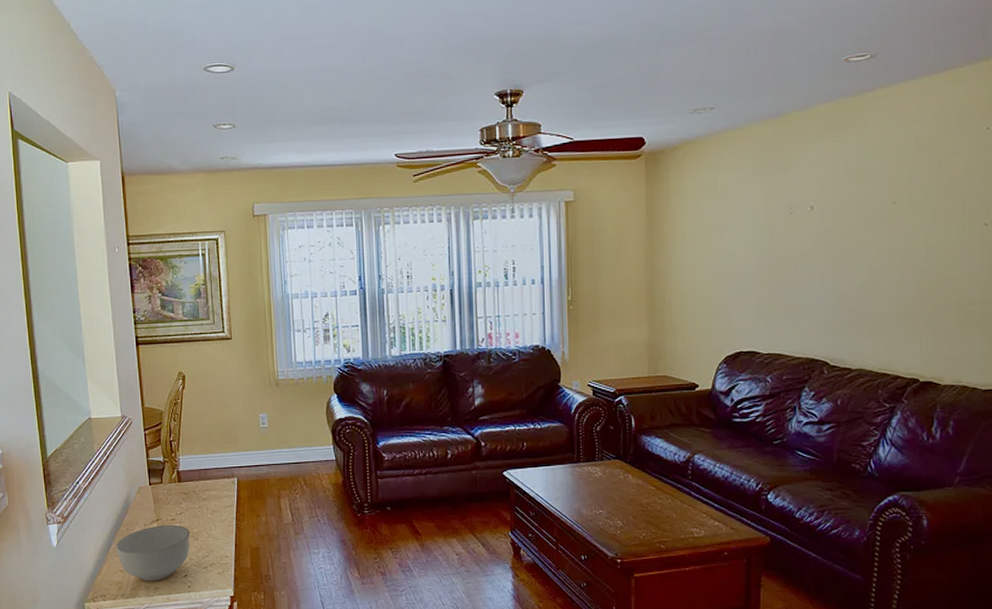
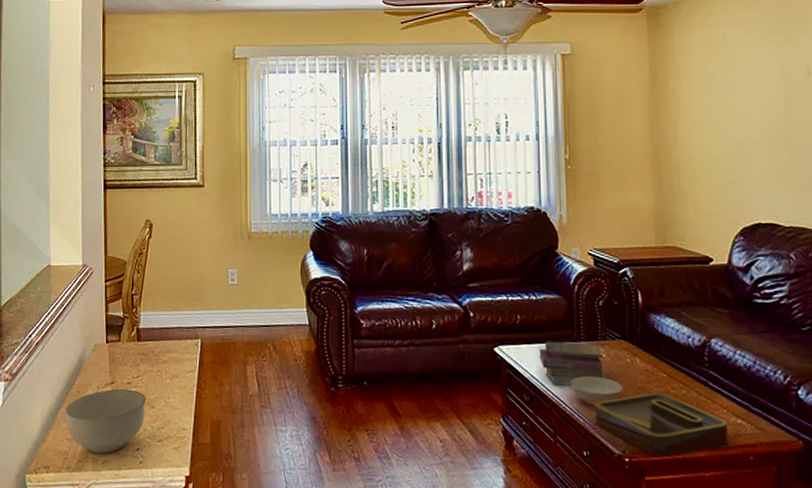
books: none [543,464,602,502] -> present [539,341,607,386]
bowl: none [571,491,617,517] -> present [570,375,624,405]
decorative tray: none [591,503,707,558] -> present [594,392,729,458]

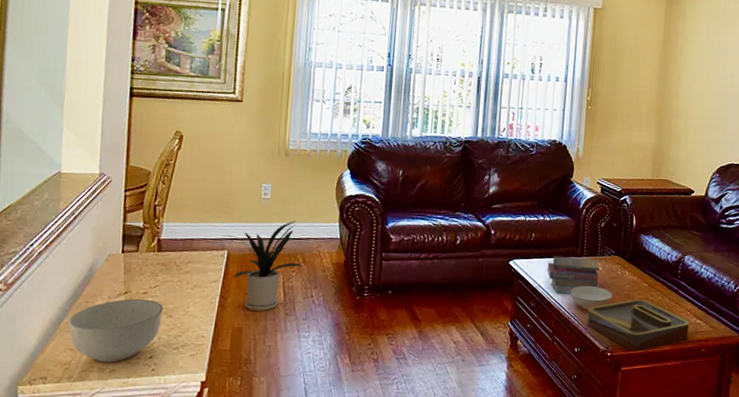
house plant: none [194,307,275,404] -> present [222,221,304,312]

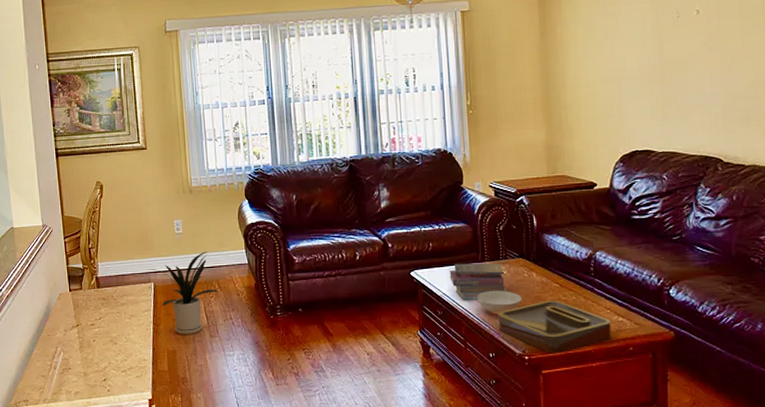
bowl: present [69,298,164,363] -> none [38,329,109,386]

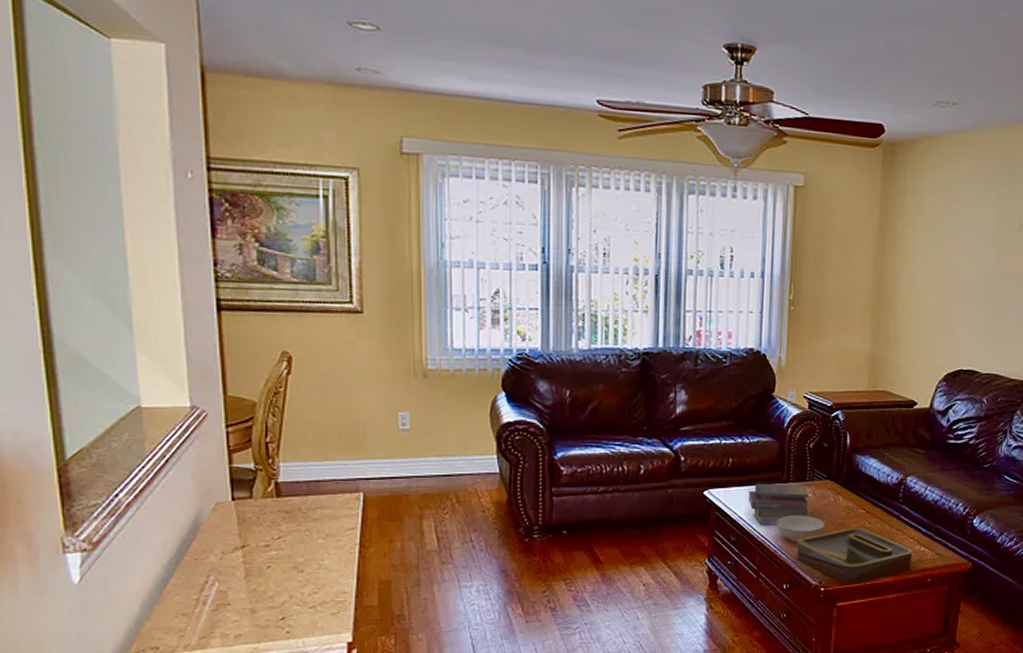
house plant: present [147,251,220,335] -> none [354,455,458,561]

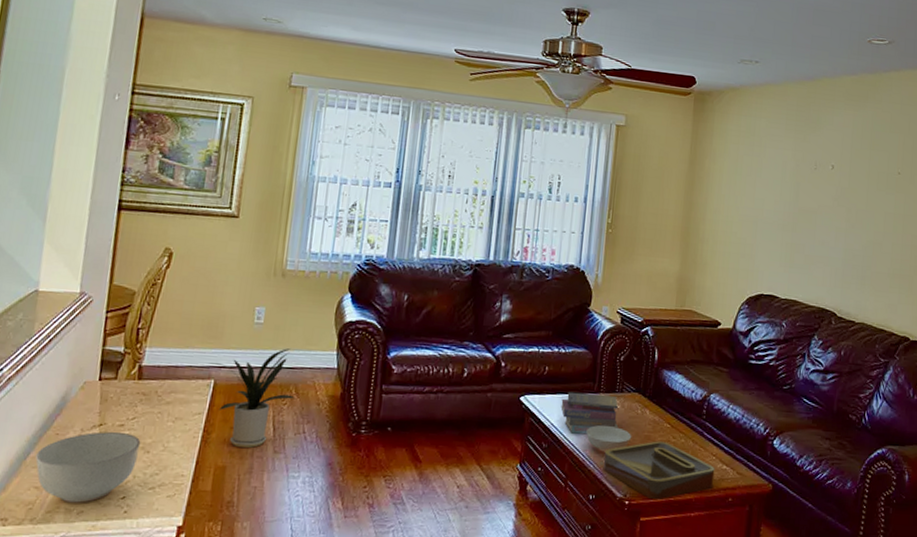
bowl: none [177,552,292,627] -> present [35,431,141,503]
house plant: none [354,455,458,561] -> present [209,348,296,449]

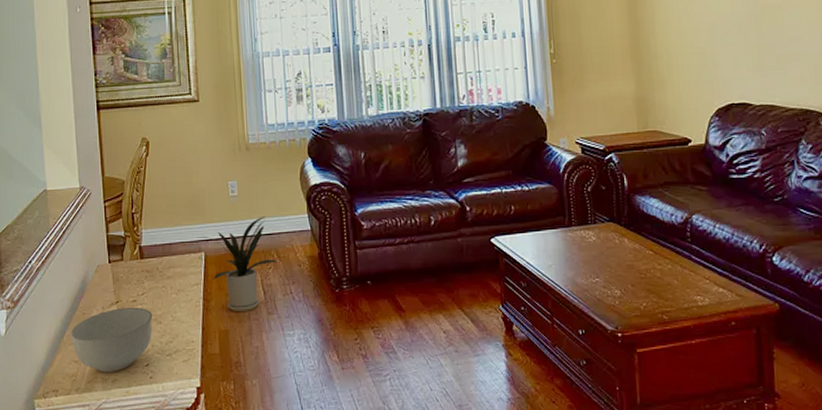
books: present [561,392,619,435] -> none [533,228,598,270]
bowl: present [586,425,632,452] -> none [564,258,614,286]
decorative tray: present [603,441,715,501] -> none [587,269,712,330]

